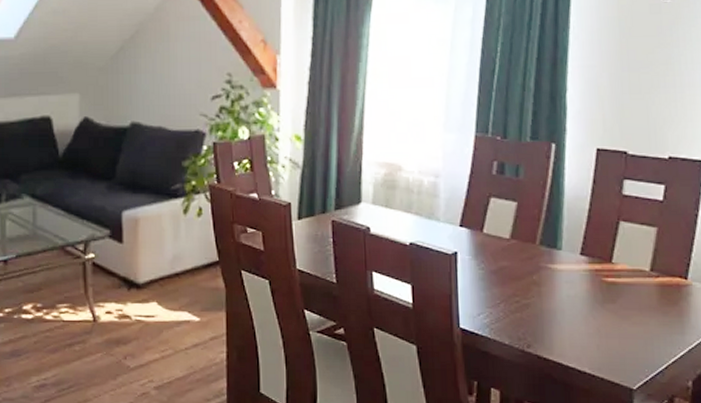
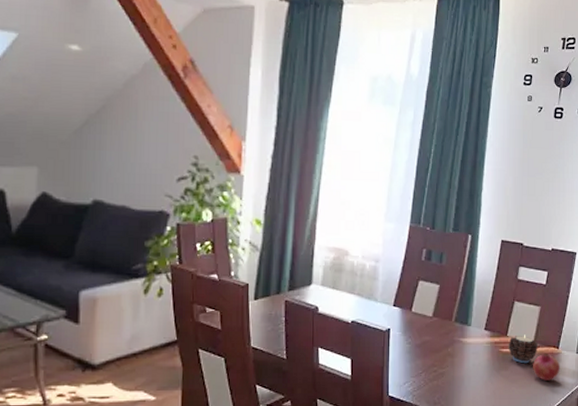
candle: none [614,261,658,297] -> present [508,335,539,364]
fruit: none [651,284,691,318] -> present [533,353,560,381]

